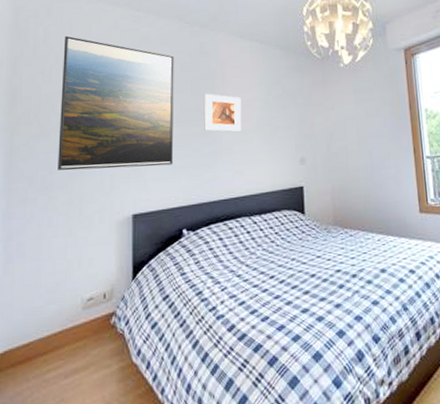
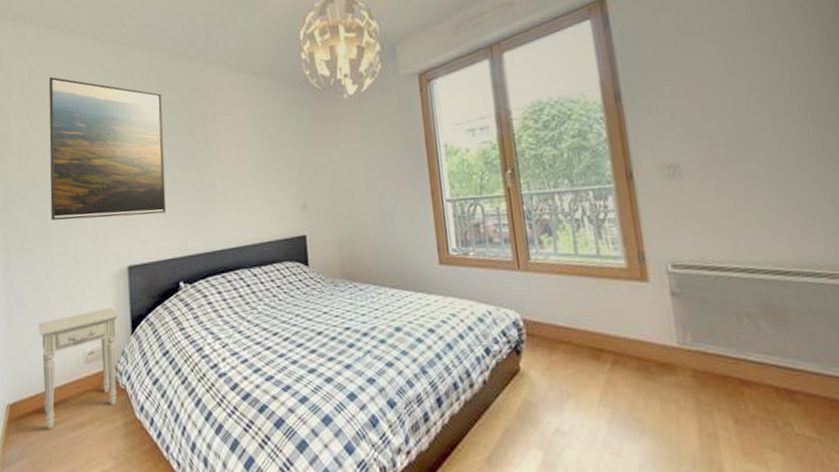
nightstand: none [36,254,122,377] -> present [38,308,120,429]
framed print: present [203,93,242,132] -> none [195,134,237,176]

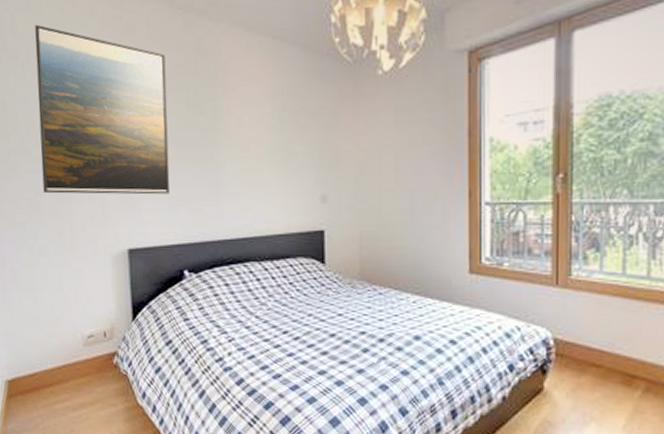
nightstand: present [38,308,120,429] -> none [34,291,121,408]

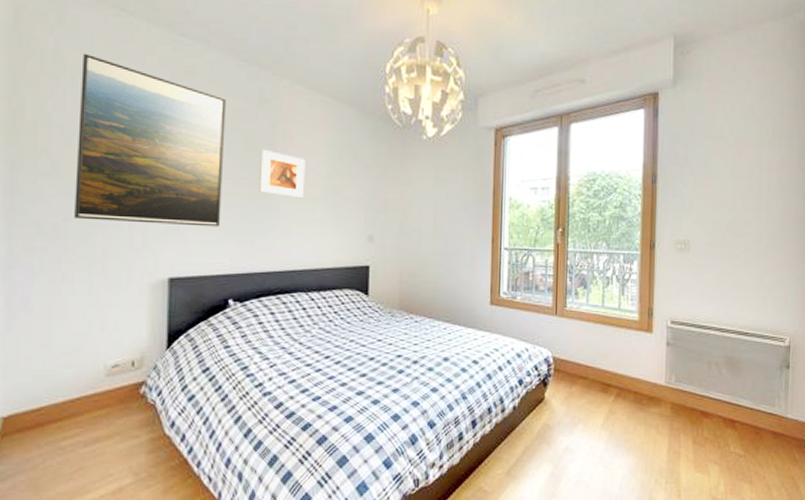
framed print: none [203,105,250,157] -> present [259,149,306,197]

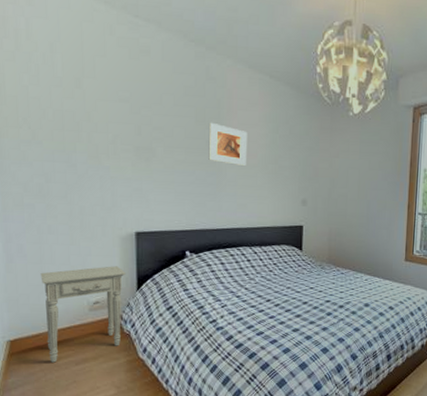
nightstand: none [48,320,155,444] -> present [40,266,126,363]
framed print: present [74,53,226,227] -> none [51,32,178,190]

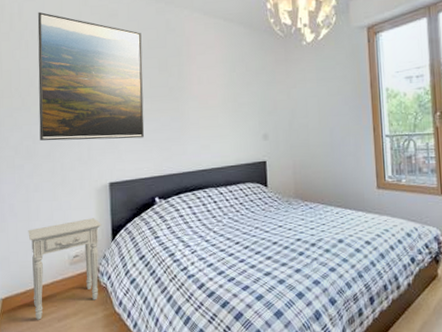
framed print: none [51,32,178,190] -> present [37,11,144,141]
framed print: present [208,122,248,166] -> none [171,70,208,108]

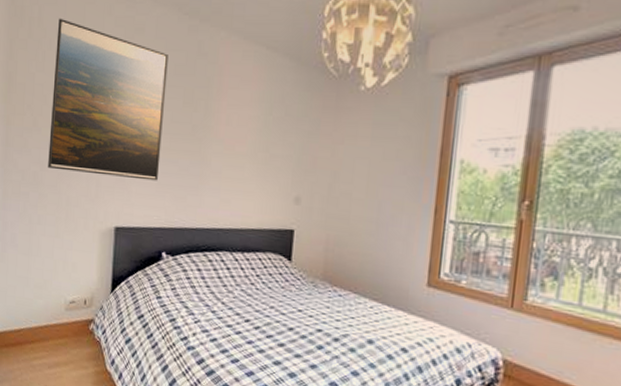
nightstand: present [28,218,102,320] -> none [26,263,103,363]

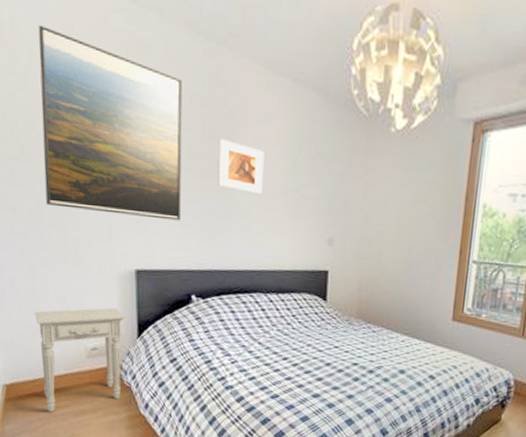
nightstand: none [26,263,103,363] -> present [34,308,126,412]
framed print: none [193,104,238,154] -> present [218,138,265,194]

